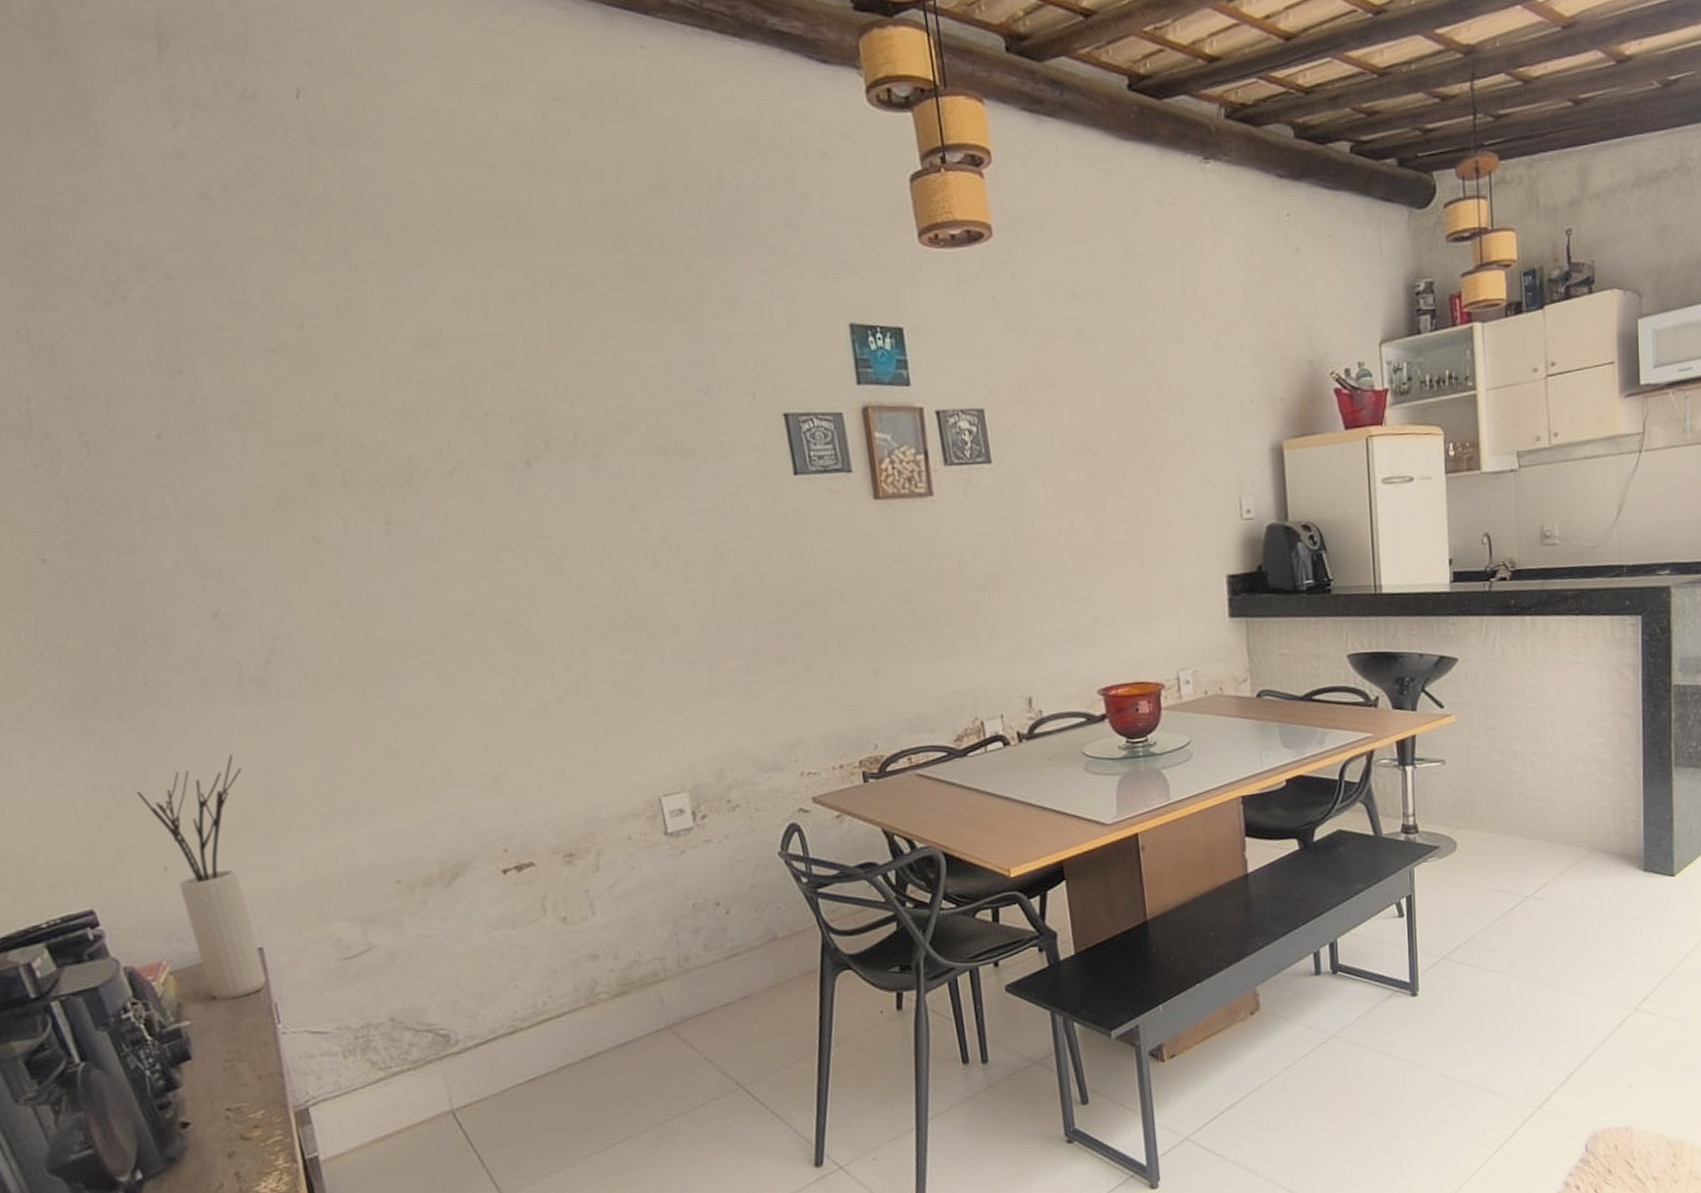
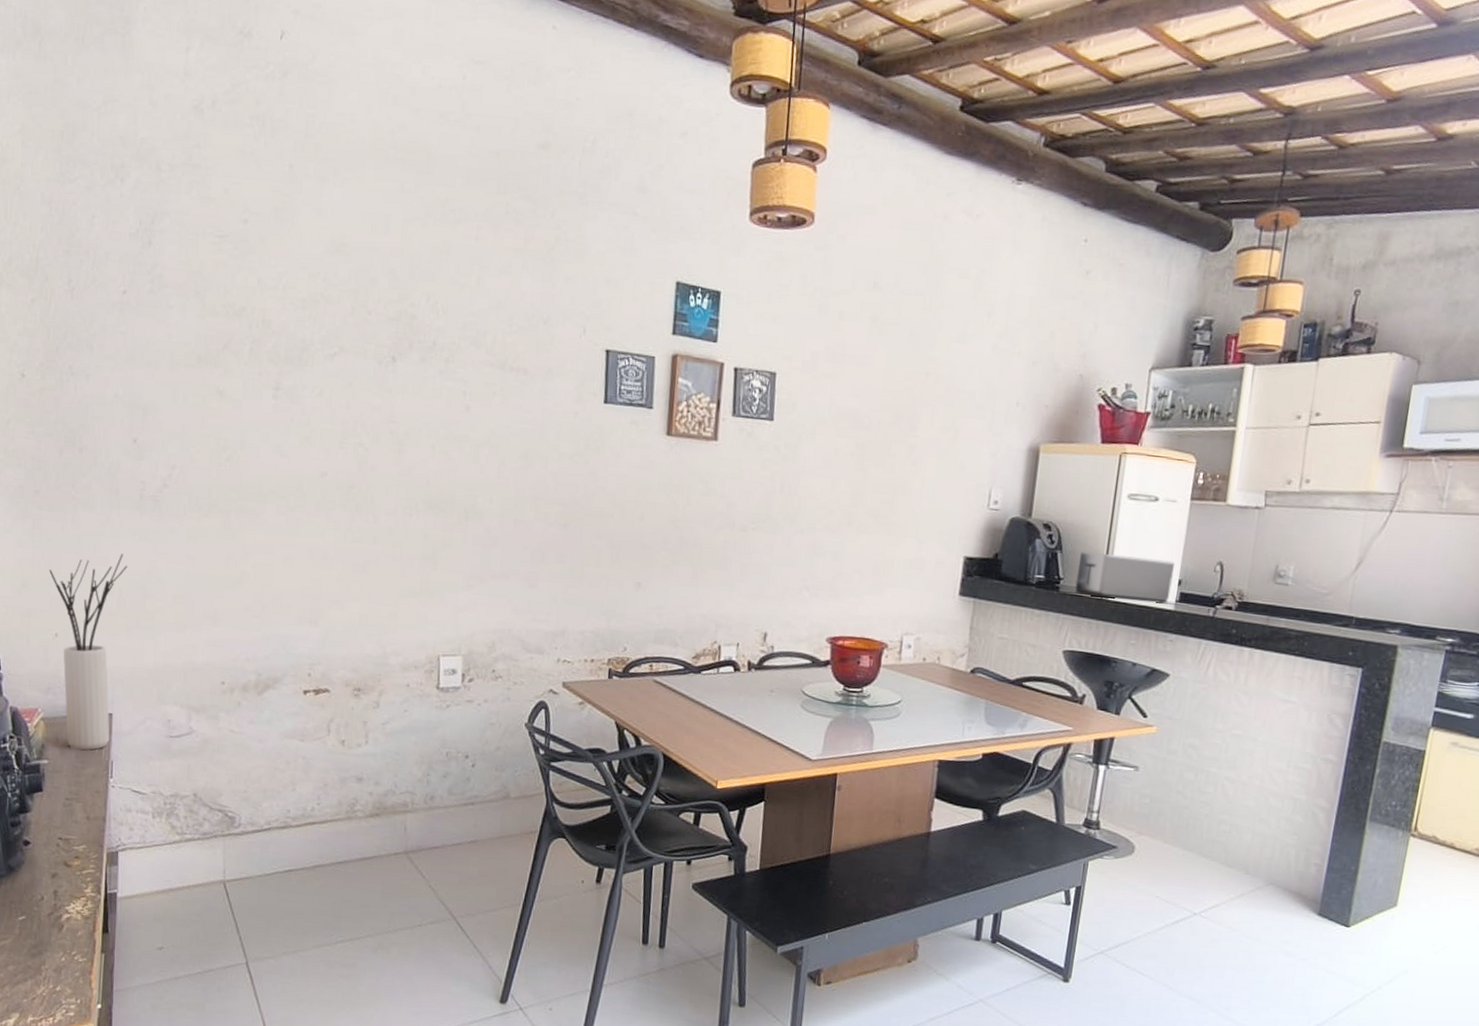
toaster: none [1345,540,1443,593] -> present [1075,551,1175,605]

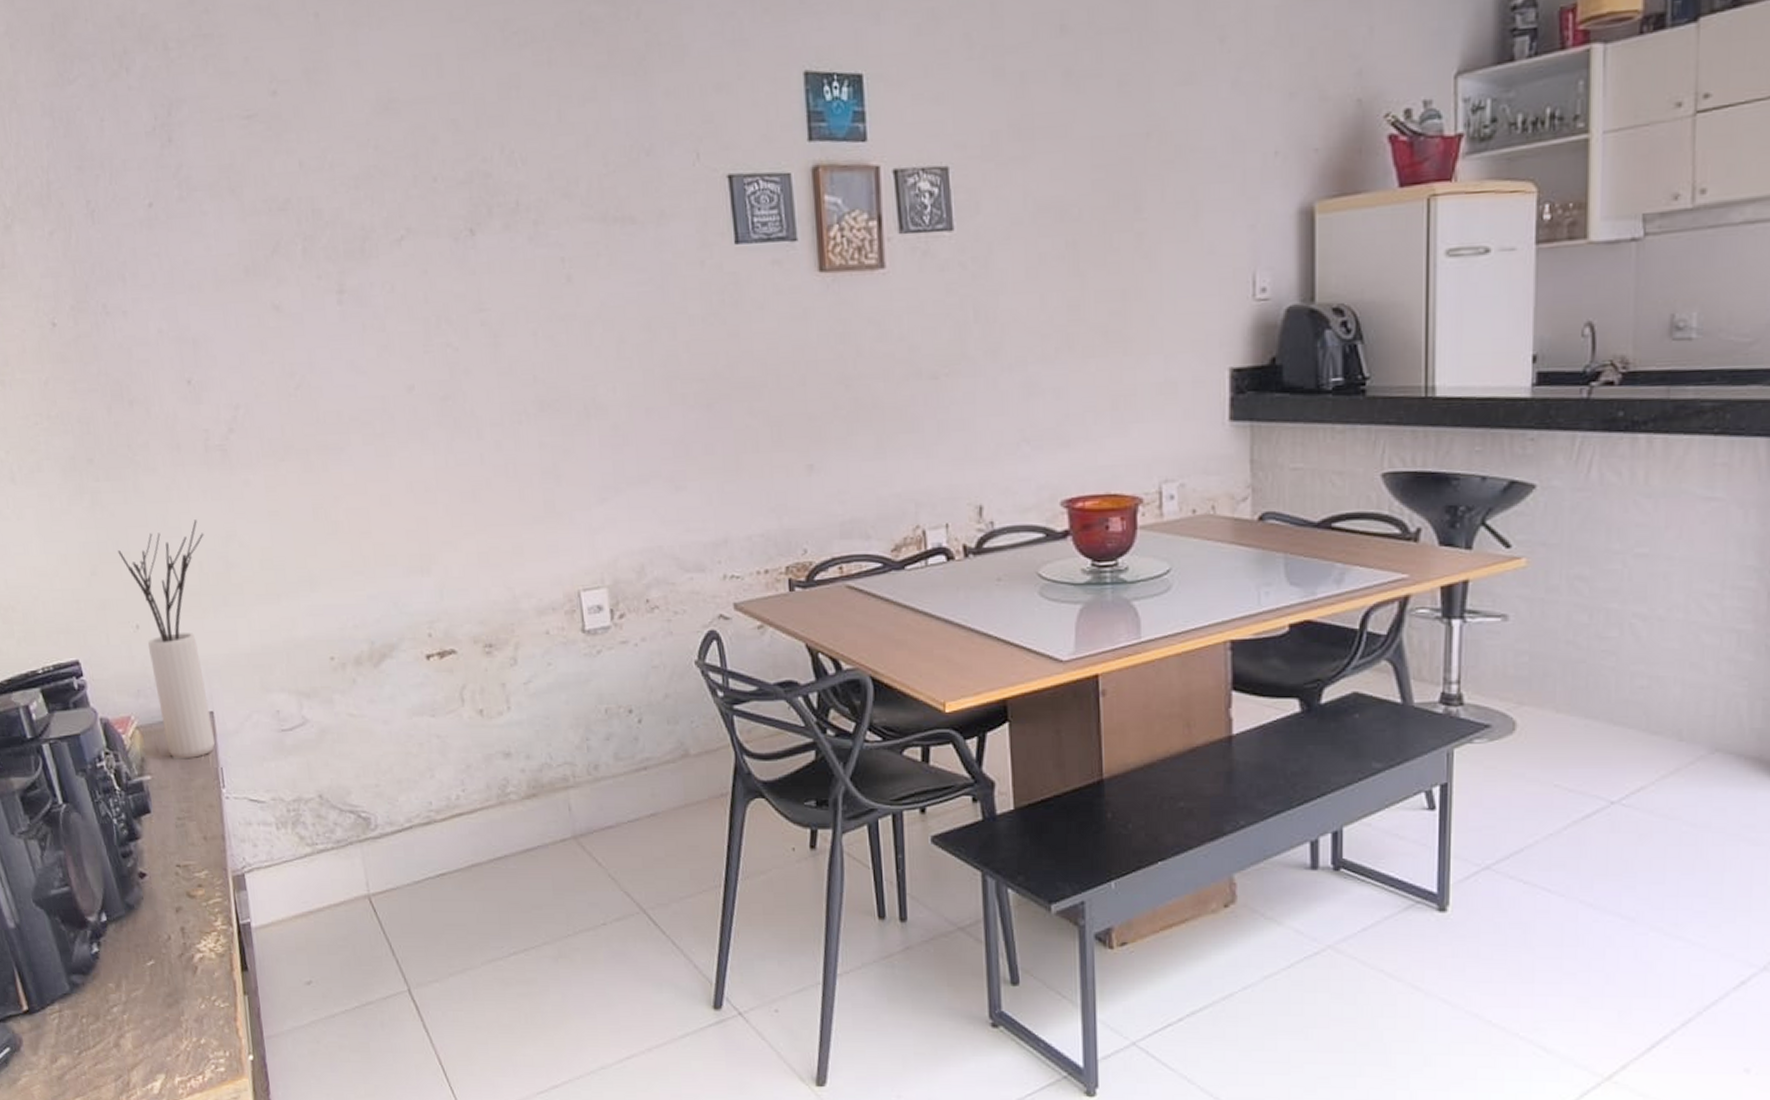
toaster: present [1075,551,1175,605] -> none [1387,331,1525,397]

